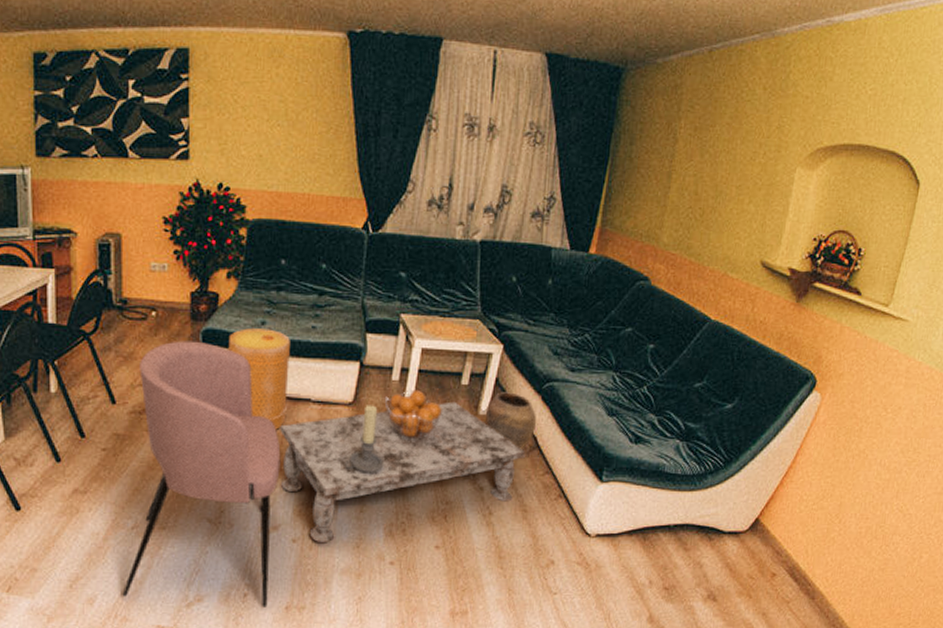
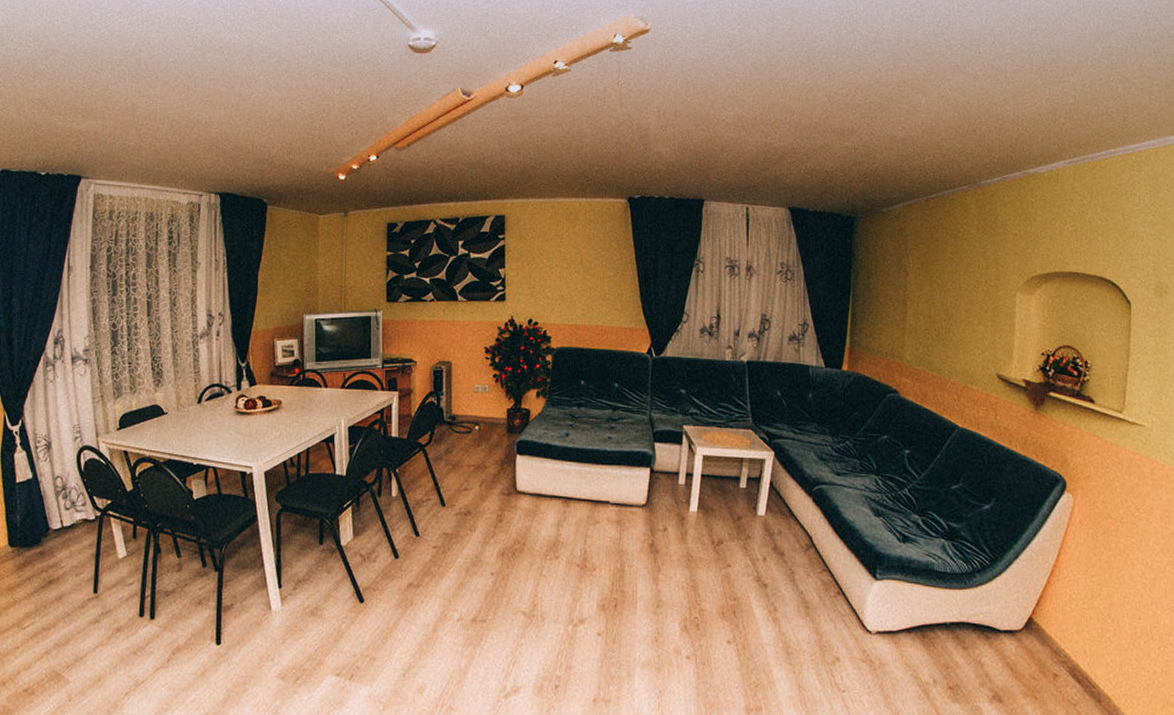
armchair: present [122,341,281,607] -> none [448,450,585,700]
basket: present [228,328,291,430] -> none [538,439,591,529]
coffee table: present [280,401,525,543] -> none [584,503,803,637]
candle holder: present [345,405,385,473] -> none [641,506,676,570]
fruit basket: present [384,389,444,441] -> none [673,492,726,540]
vase: present [486,392,537,450] -> none [764,494,811,549]

